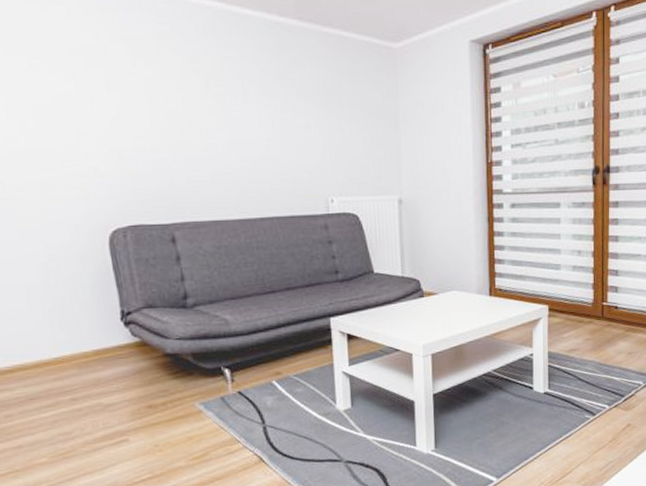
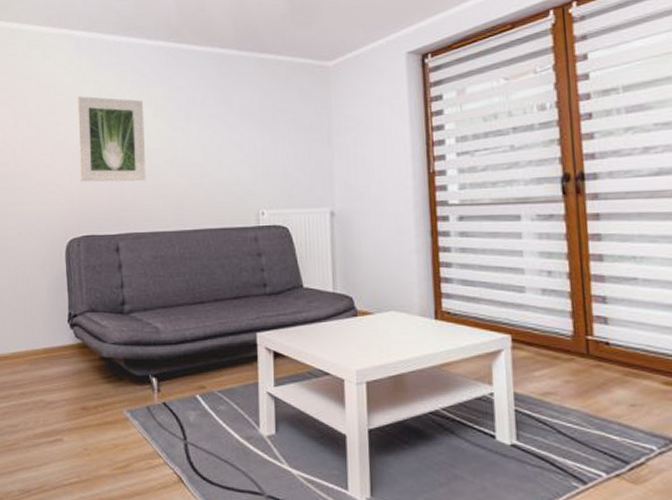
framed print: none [103,59,201,165] -> present [77,96,146,182]

